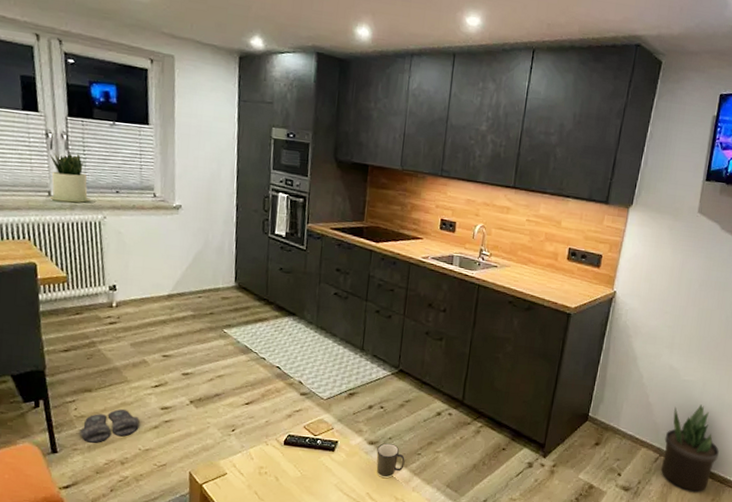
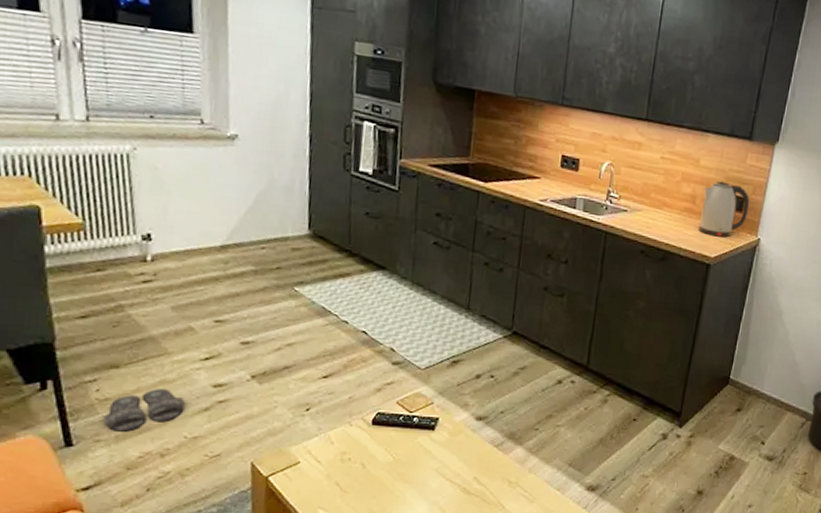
planter: present [49,152,92,203] -> none [56,64,116,130]
mug: present [376,443,405,479] -> none [485,418,520,460]
kettle: none [560,240,607,290] -> present [698,181,750,238]

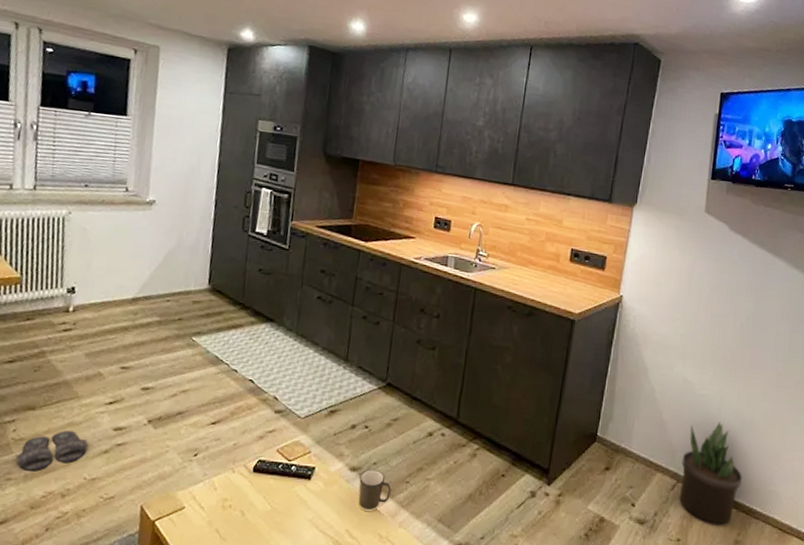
mug: none [485,418,520,460] -> present [358,469,391,512]
kettle: present [698,181,750,238] -> none [562,240,612,295]

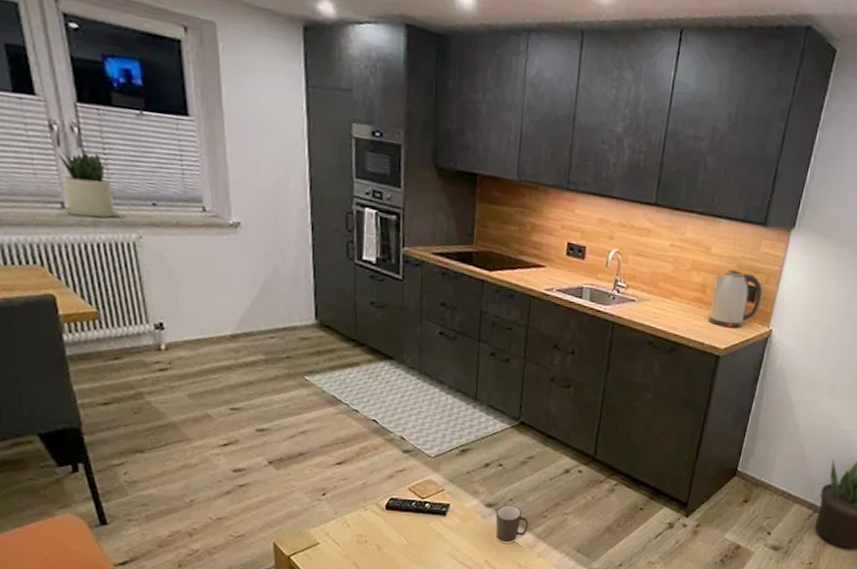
planter: none [11,143,57,197] -> present [56,150,120,219]
slippers: present [15,430,88,472] -> none [132,472,208,512]
kettle: none [562,240,612,295] -> present [708,269,763,329]

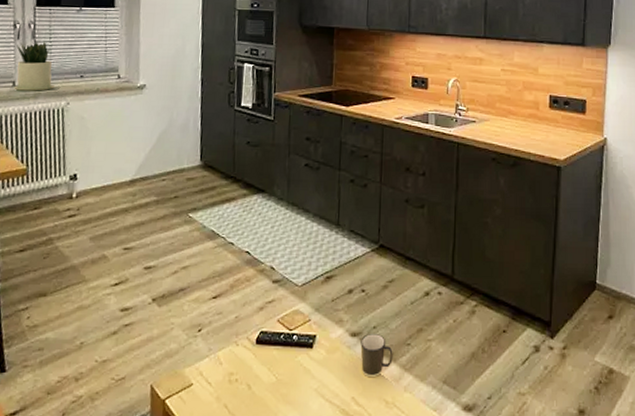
kettle: present [708,269,763,329] -> none [545,86,592,140]

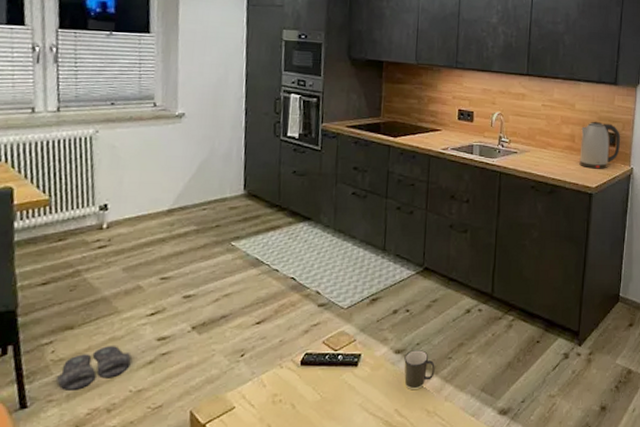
planter: present [14,42,56,91] -> none [33,66,82,119]
slippers: none [30,315,97,357] -> present [55,346,131,390]
kettle: none [545,86,592,140] -> present [579,121,621,169]

